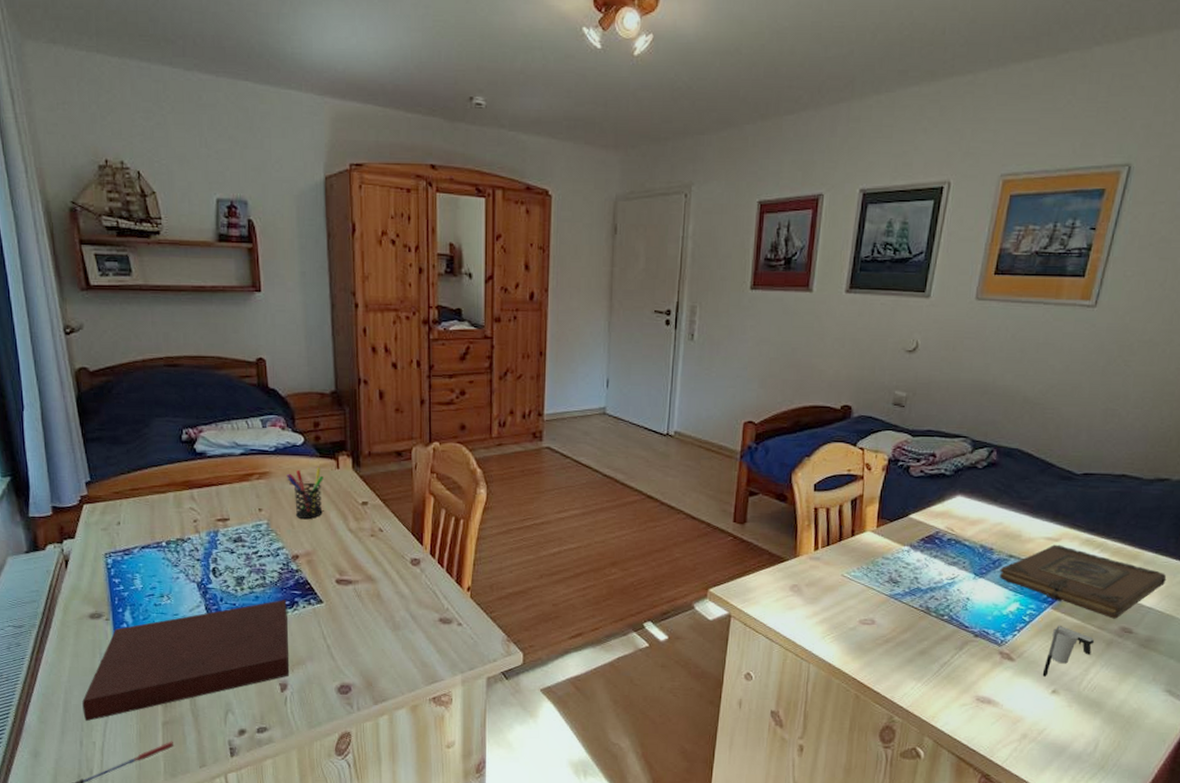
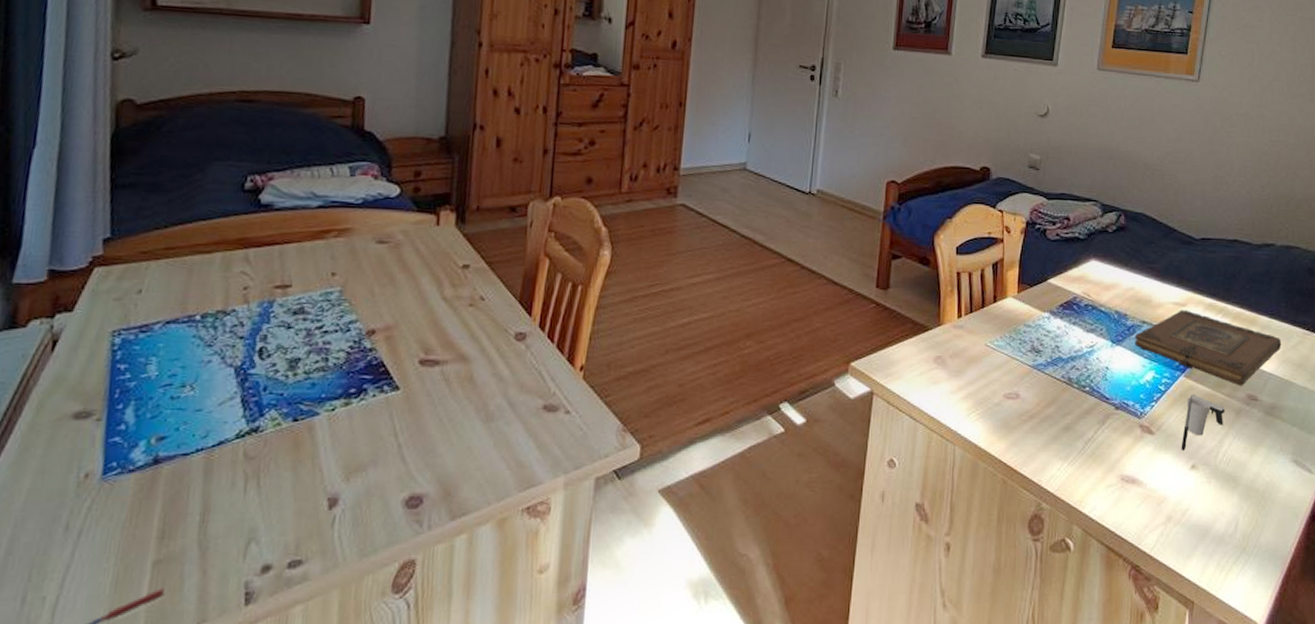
notebook: present [82,599,290,722] -> none [35,386,353,567]
pen holder: present [287,467,324,519] -> none [373,224,419,285]

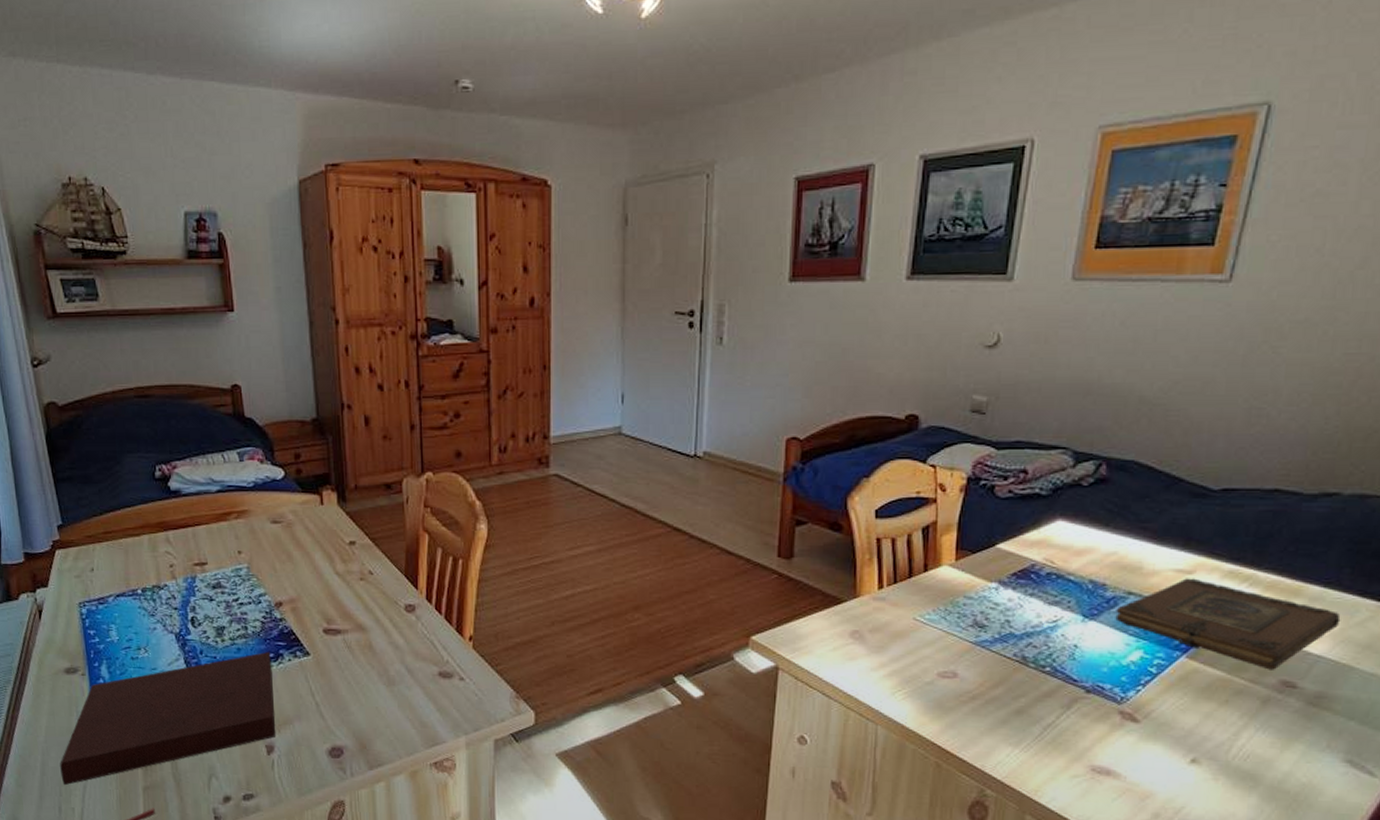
notebook: none [35,386,353,567] -> present [60,651,276,786]
cup: present [1181,393,1226,451] -> none [1177,677,1246,742]

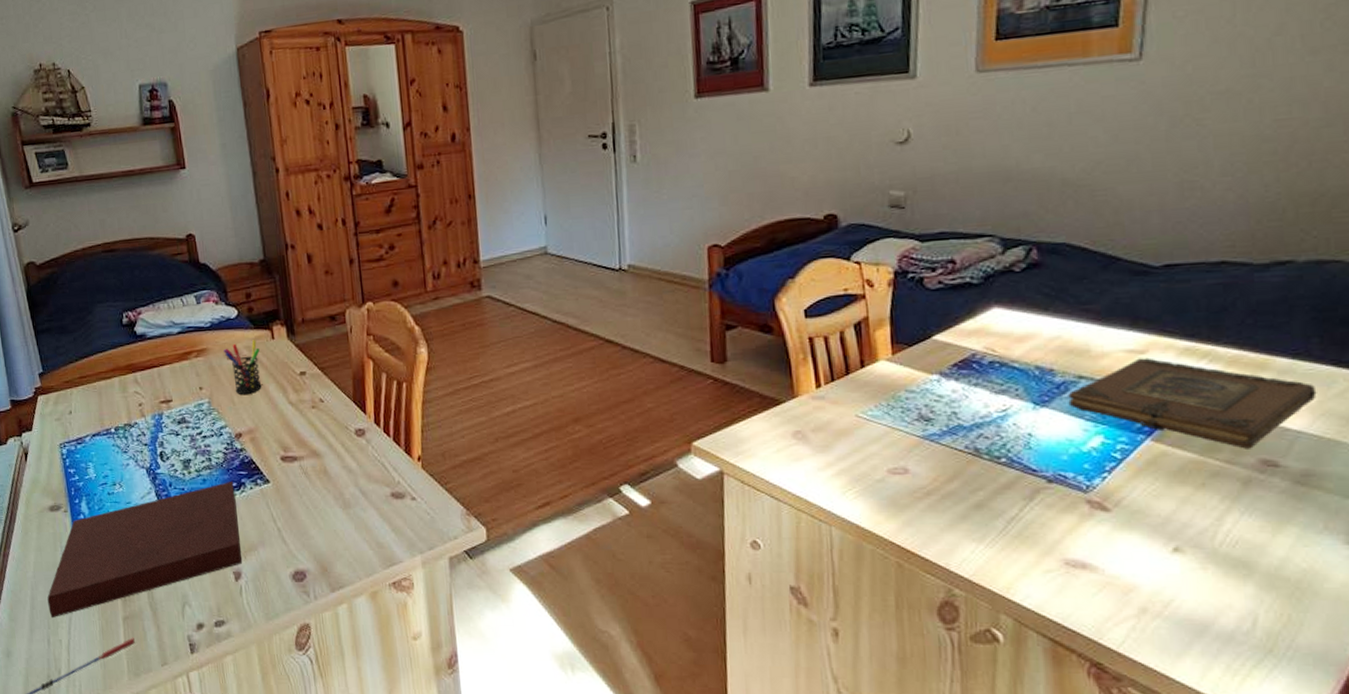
pen holder: none [267,504,307,561] -> present [223,340,262,394]

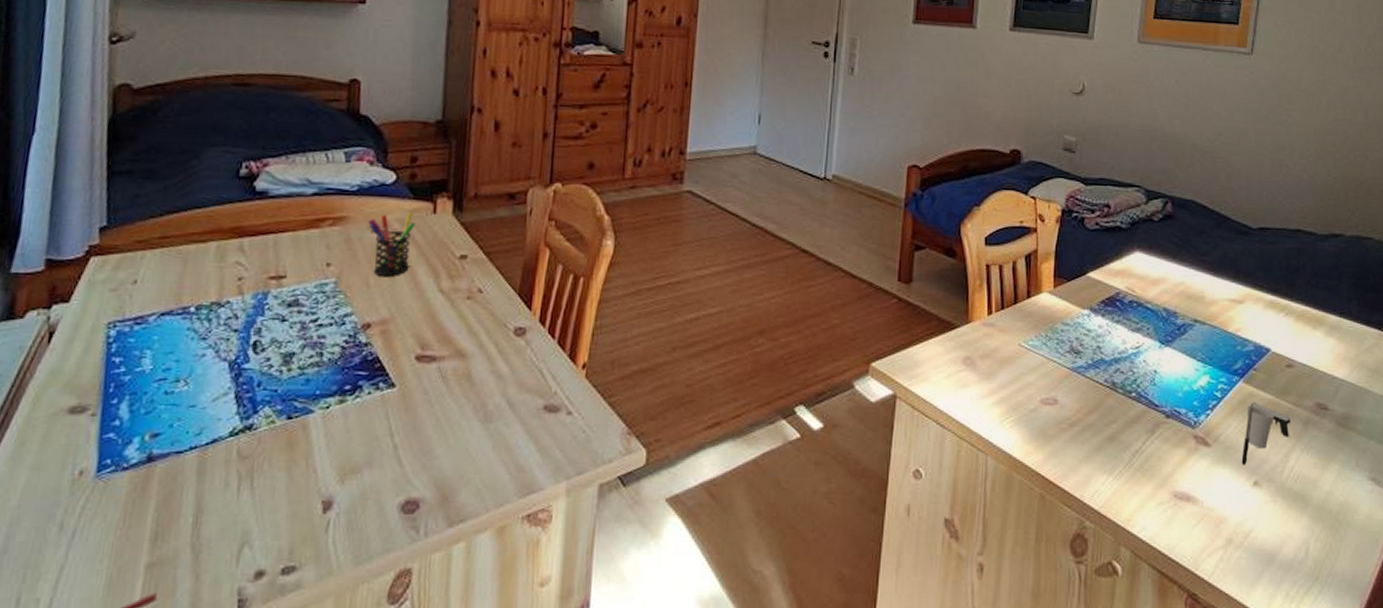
notebook: present [47,480,243,619] -> none [30,382,348,568]
book: present [1068,357,1317,449] -> none [1186,307,1354,393]
cup: none [1154,461,1225,530] -> present [1241,401,1292,465]

